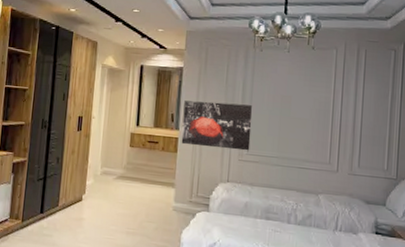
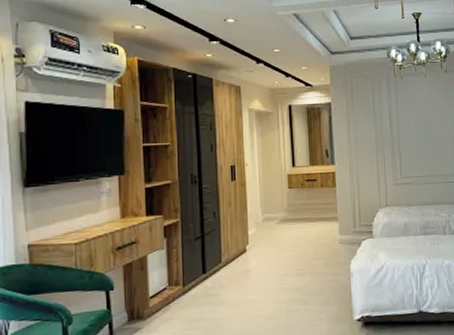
wall art: present [181,100,252,151] -> none [336,131,403,178]

